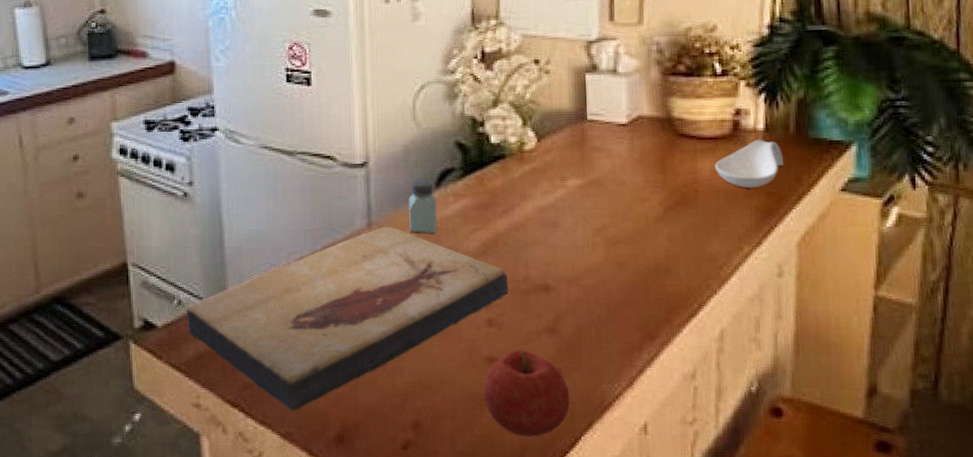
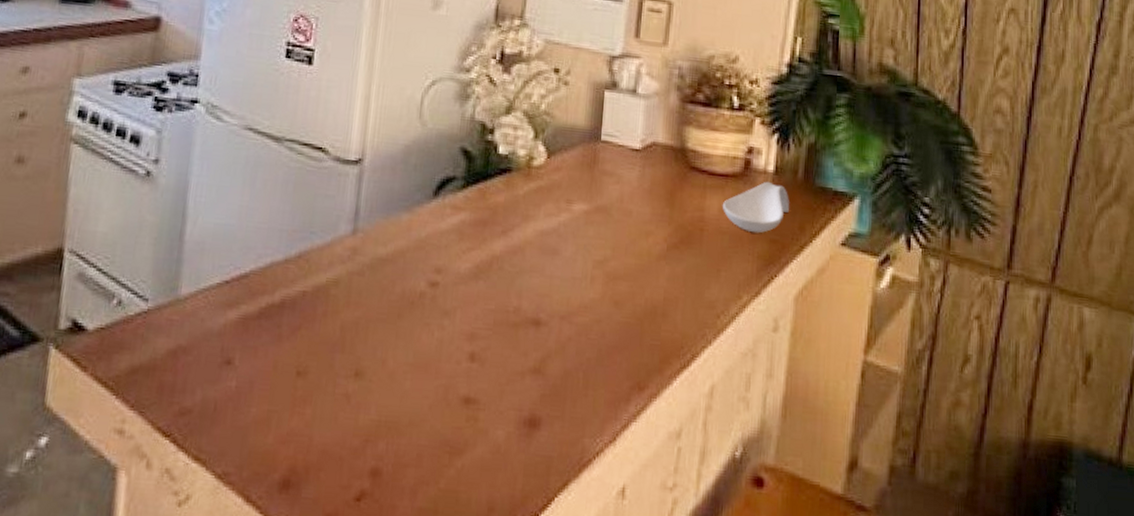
fish fossil: present [186,226,509,411] -> none [124,235,498,447]
saltshaker: present [409,180,437,233] -> none [398,185,432,248]
fruit: present [483,350,570,437] -> none [454,391,548,495]

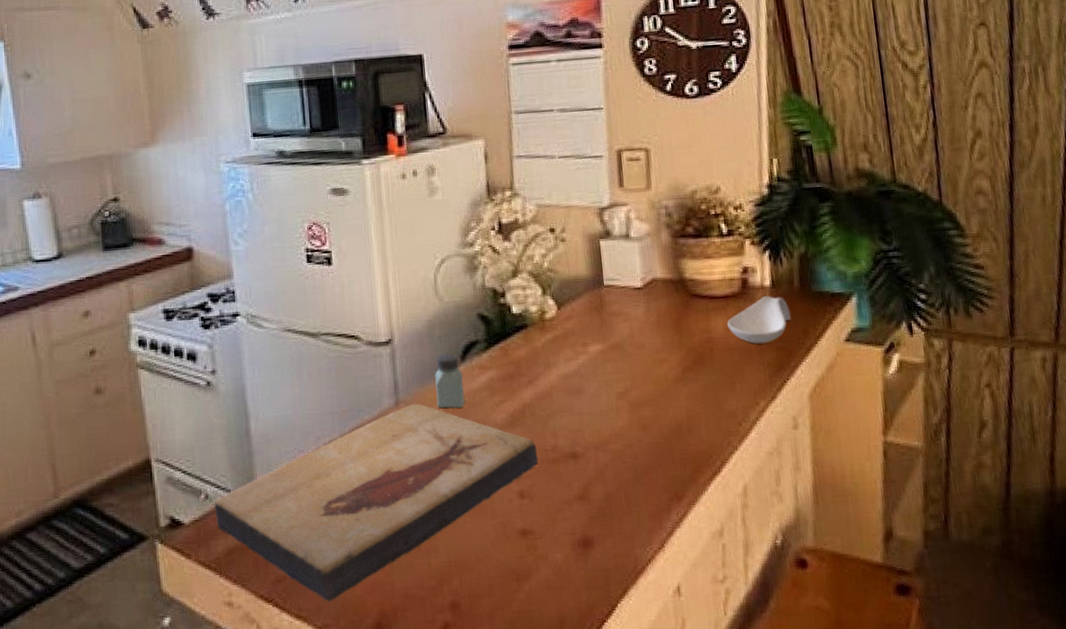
fish fossil: none [124,235,498,447] -> present [214,403,539,602]
saltshaker: none [398,185,432,248] -> present [435,354,465,409]

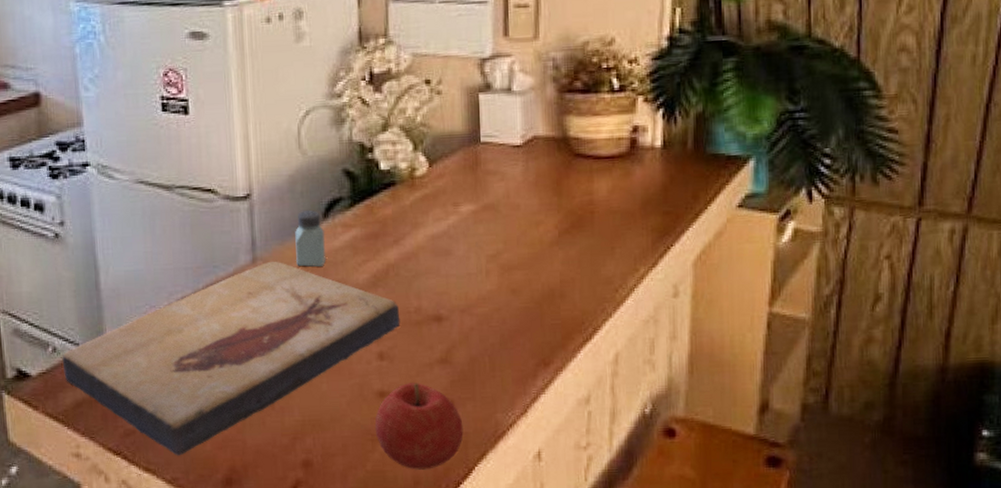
fruit: none [518,520,605,609] -> present [374,383,464,470]
spoon rest: present [726,295,791,344] -> none [610,156,680,208]

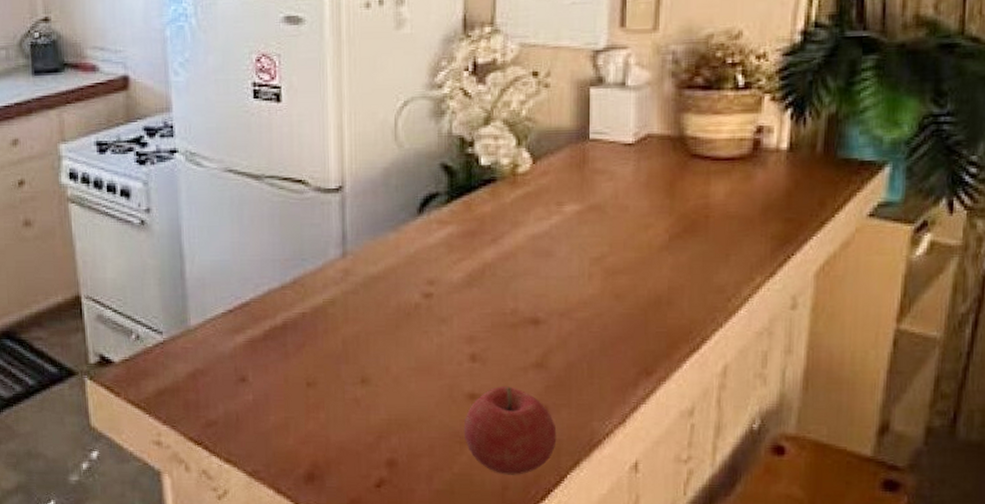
fish fossil: present [62,261,400,456] -> none [145,256,495,449]
saltshaker: present [295,210,325,267] -> none [388,205,419,263]

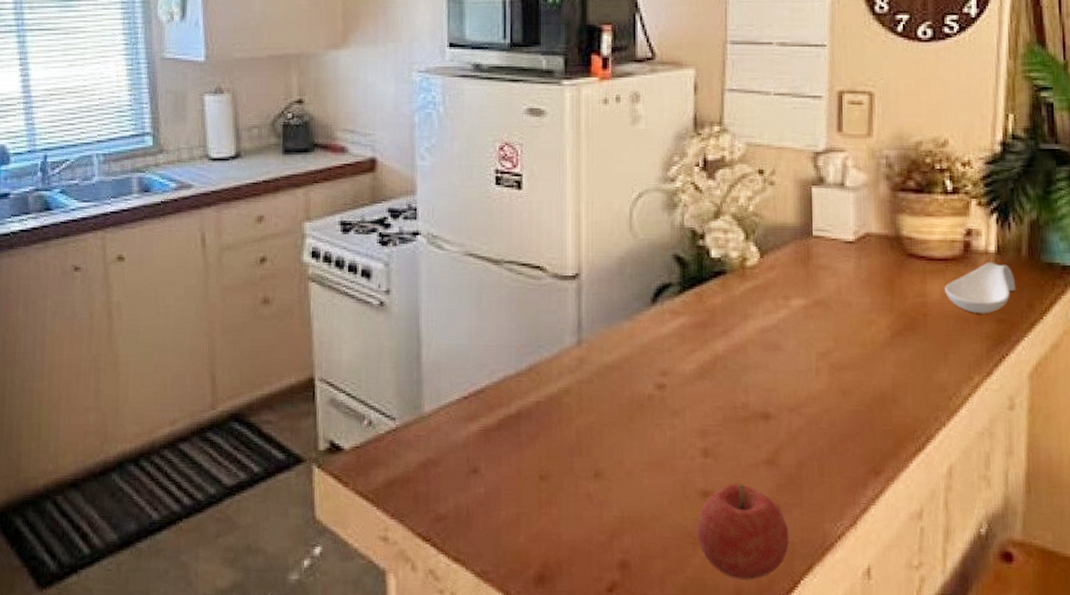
spoon rest: none [729,159,807,214] -> present [944,262,1015,314]

